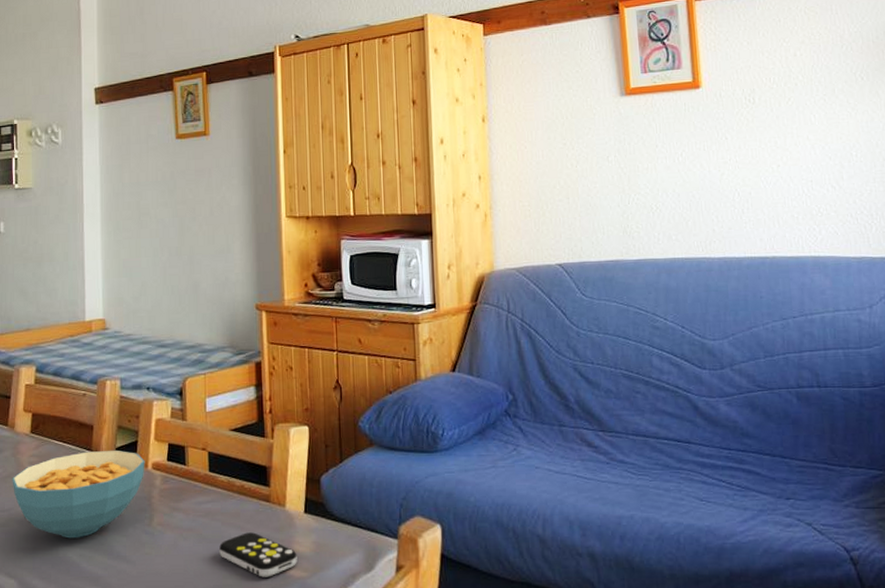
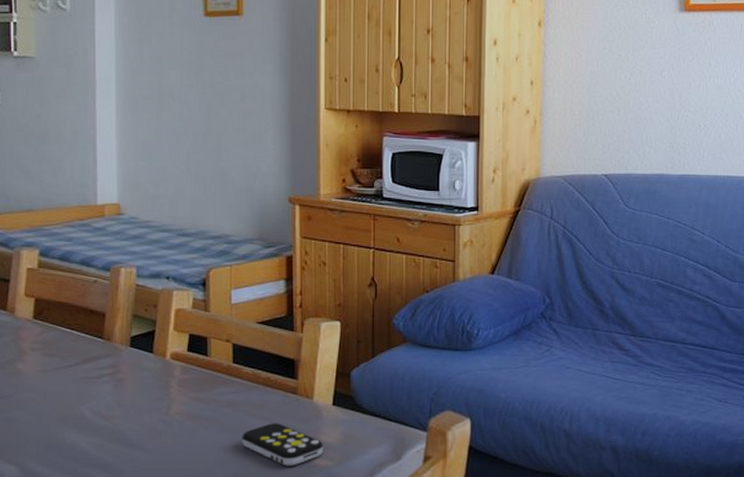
cereal bowl: present [12,449,145,539] -> none [12,338,163,426]

